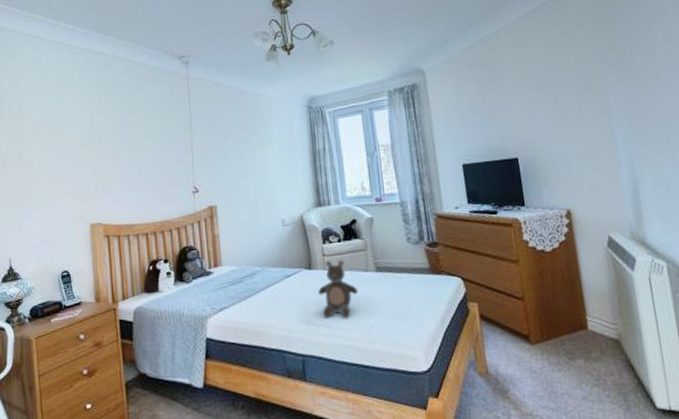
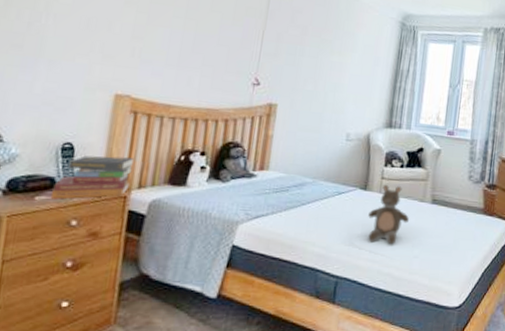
books: none [61,275,116,319] -> present [50,155,134,200]

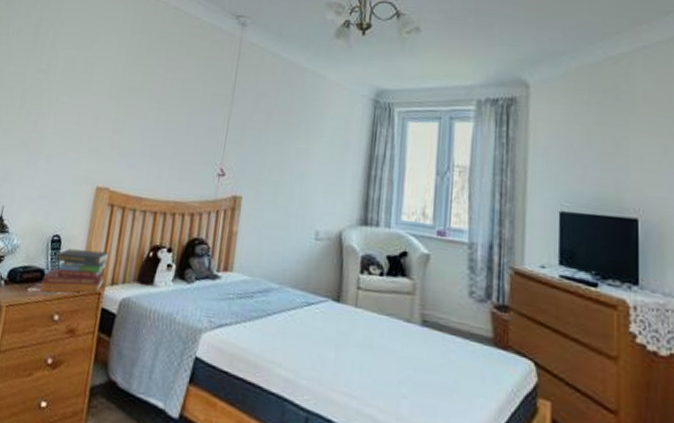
stuffed bear: present [368,184,410,245] -> none [343,295,394,377]

